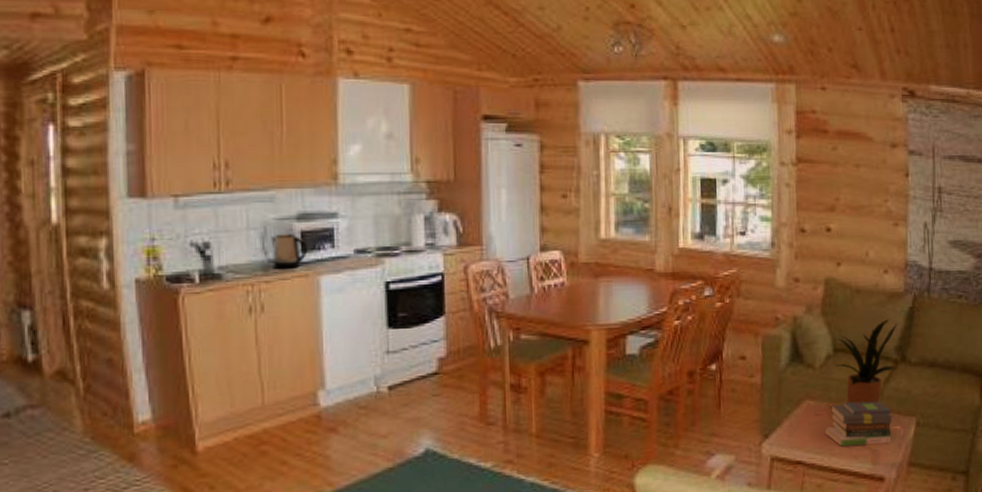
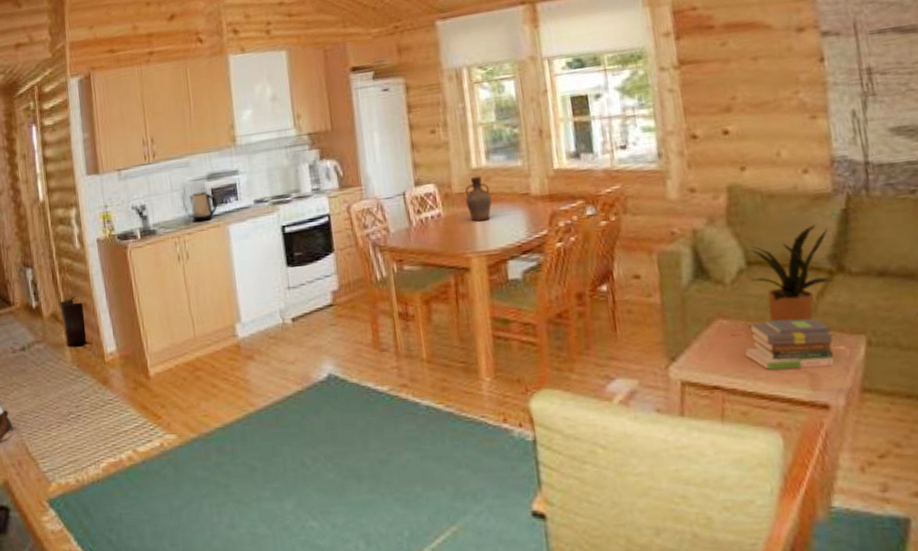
waste bin: none [69,351,118,414] -> present [58,298,93,347]
vase: none [591,247,618,294] -> present [465,175,492,222]

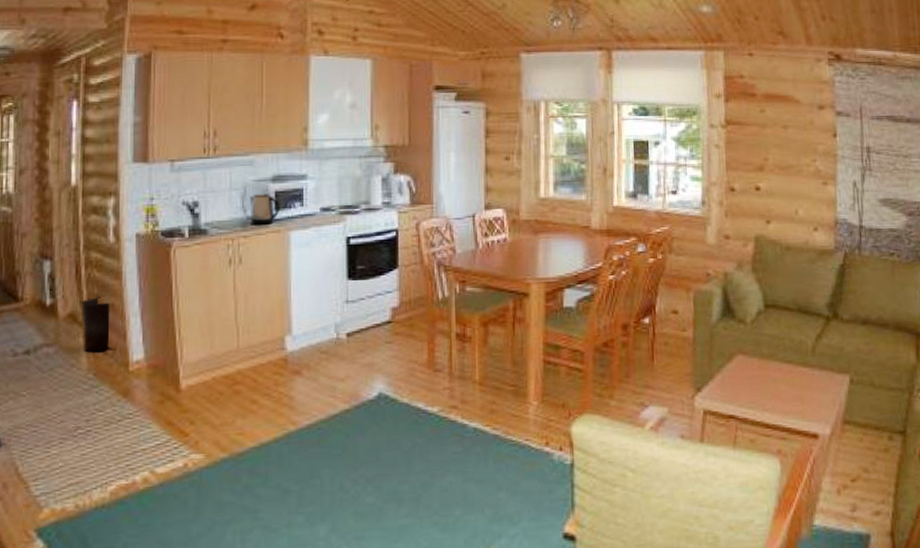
vase: present [465,175,492,222] -> none [531,205,556,249]
books: present [744,318,834,370] -> none [757,357,826,402]
house plant: present [746,225,834,322] -> none [765,276,830,360]

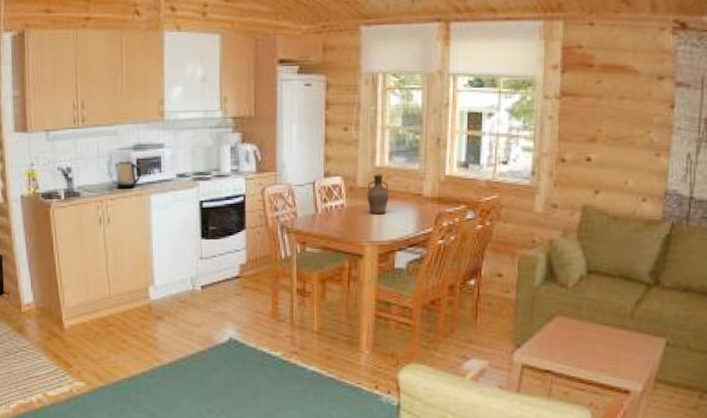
vase: none [531,205,556,249] -> present [367,174,390,215]

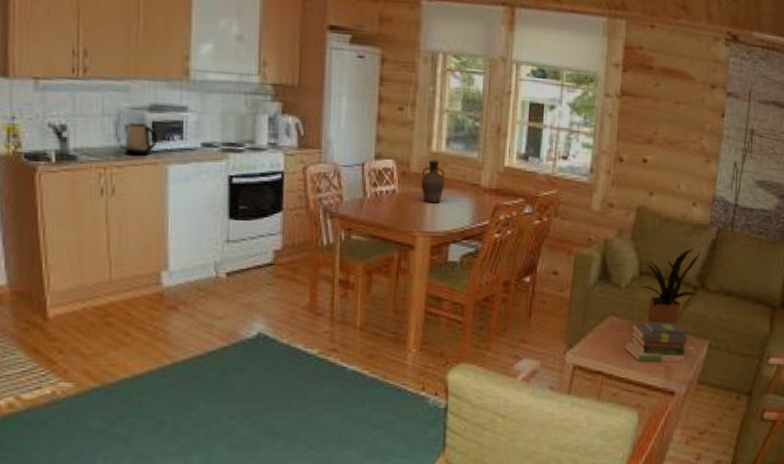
books: none [574,320,642,361] -> present [624,321,688,362]
house plant: none [588,245,654,323] -> present [640,248,701,325]

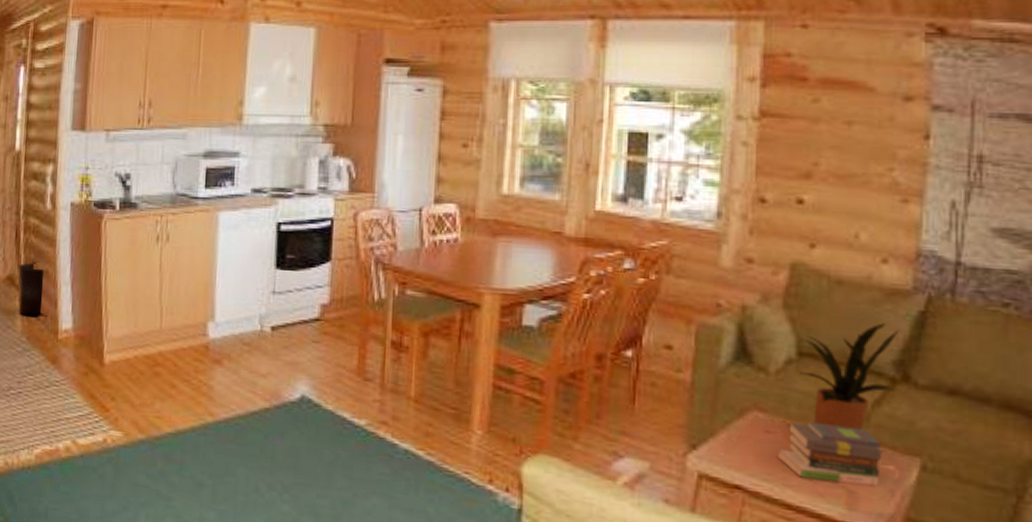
kettle: present [123,122,158,157] -> none [180,169,211,204]
vase: present [421,159,446,204] -> none [489,203,519,255]

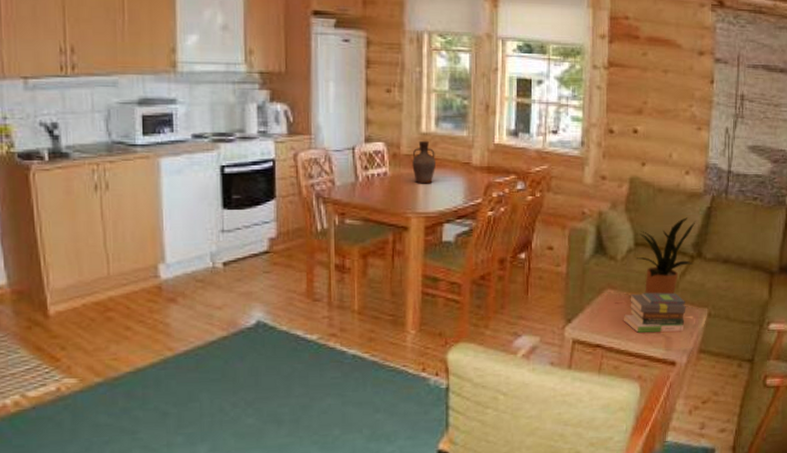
vase: none [489,203,519,255] -> present [412,140,437,184]

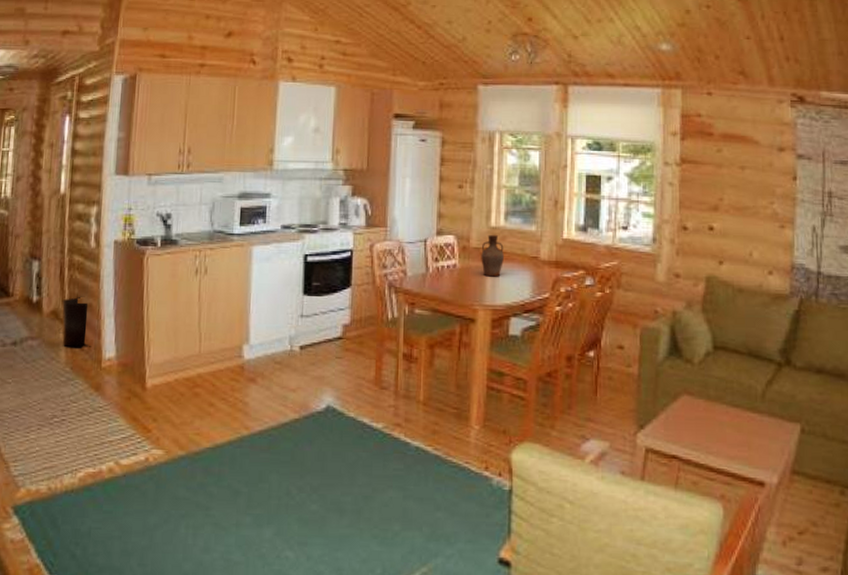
books: present [623,292,686,333] -> none [702,400,775,448]
house plant: present [636,217,696,295] -> none [714,321,783,405]

